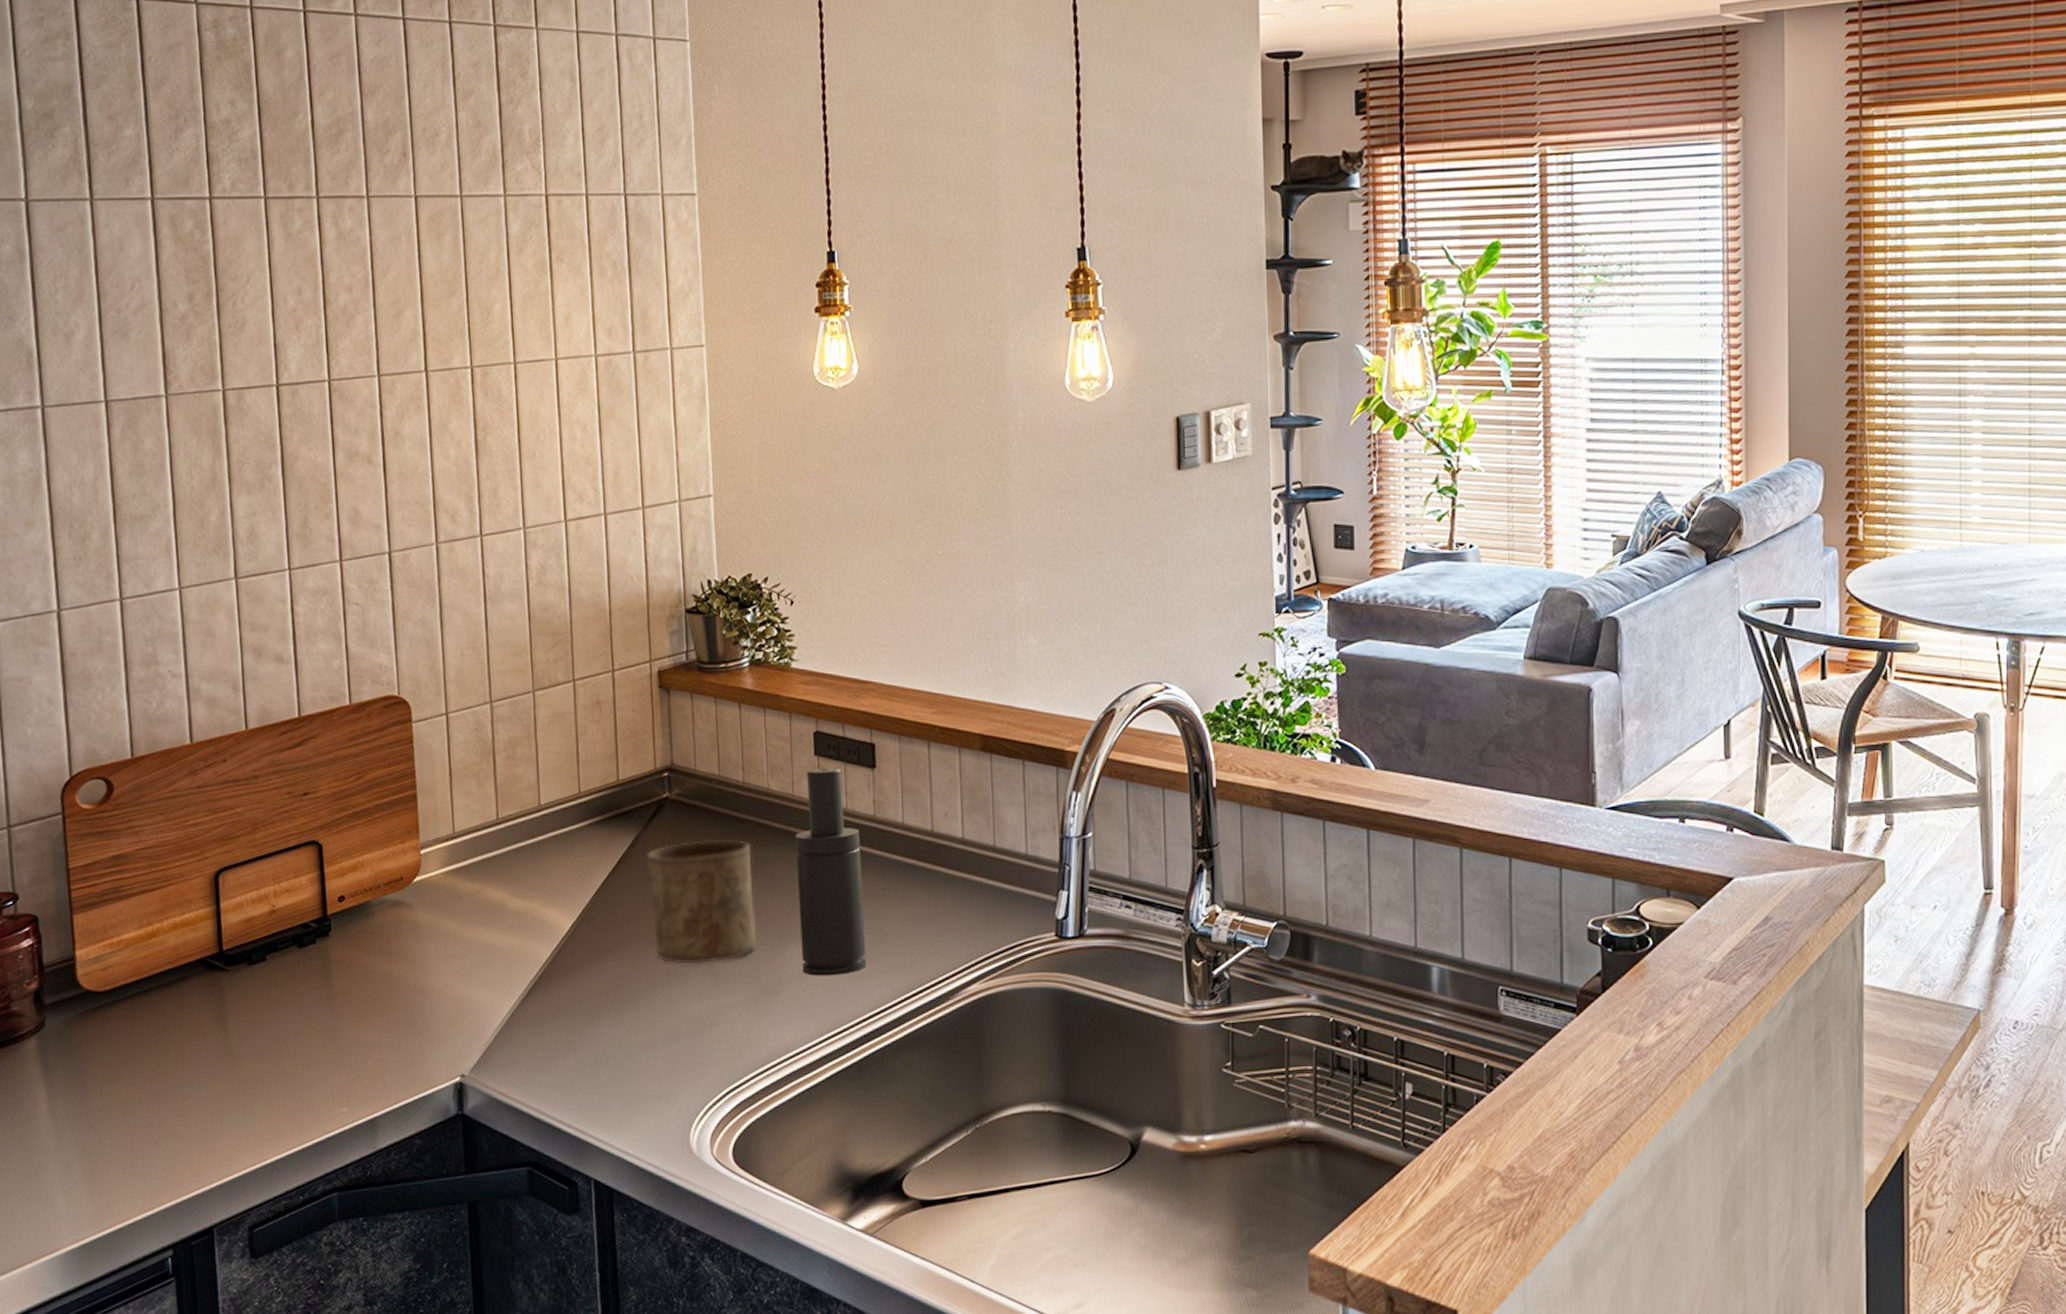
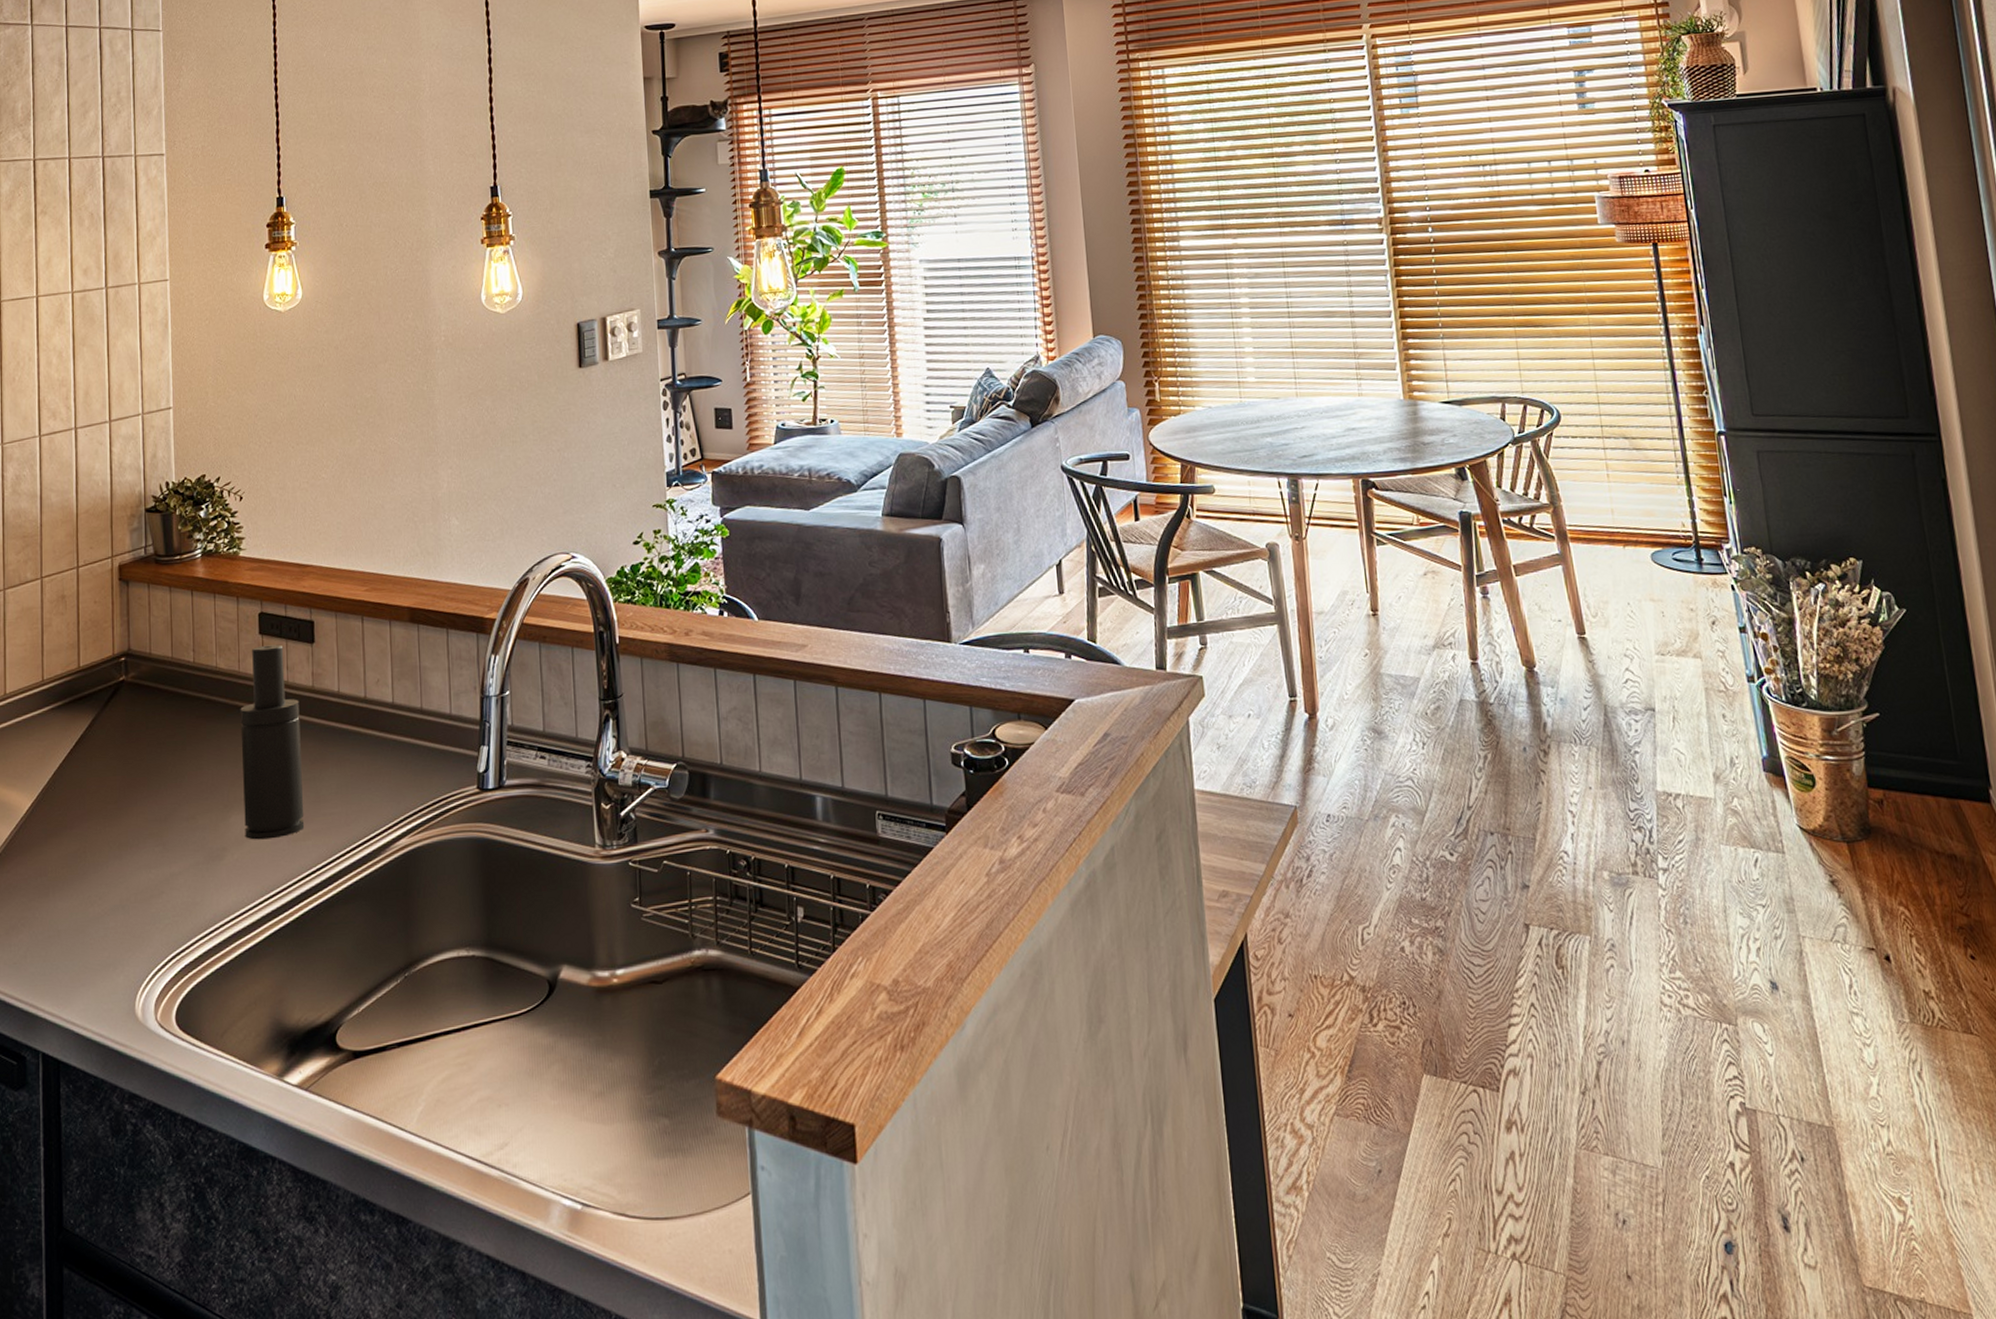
cup: present [647,840,757,964] -> none [103,716,203,837]

